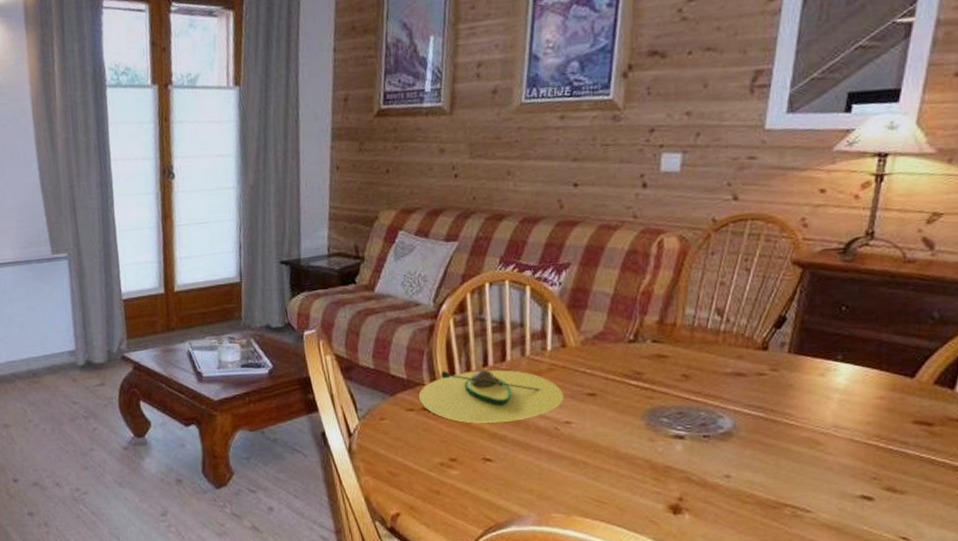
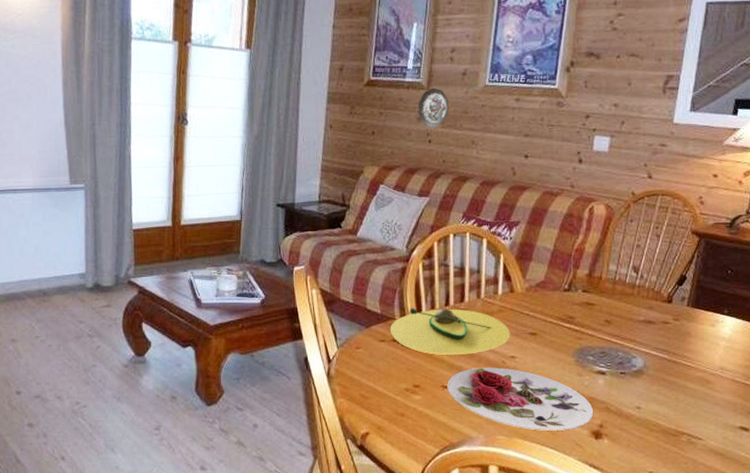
decorative plate: none [439,111,477,159] -> present [418,88,449,128]
plate: none [489,435,671,506] -> present [447,367,594,431]

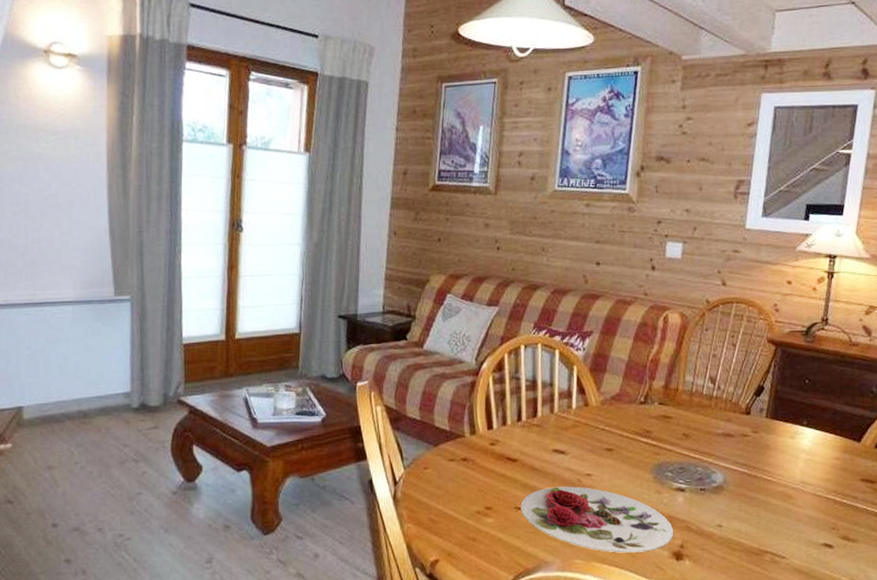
avocado: present [390,308,510,355] -> none [459,424,585,474]
decorative plate: present [418,88,449,128] -> none [485,192,517,234]

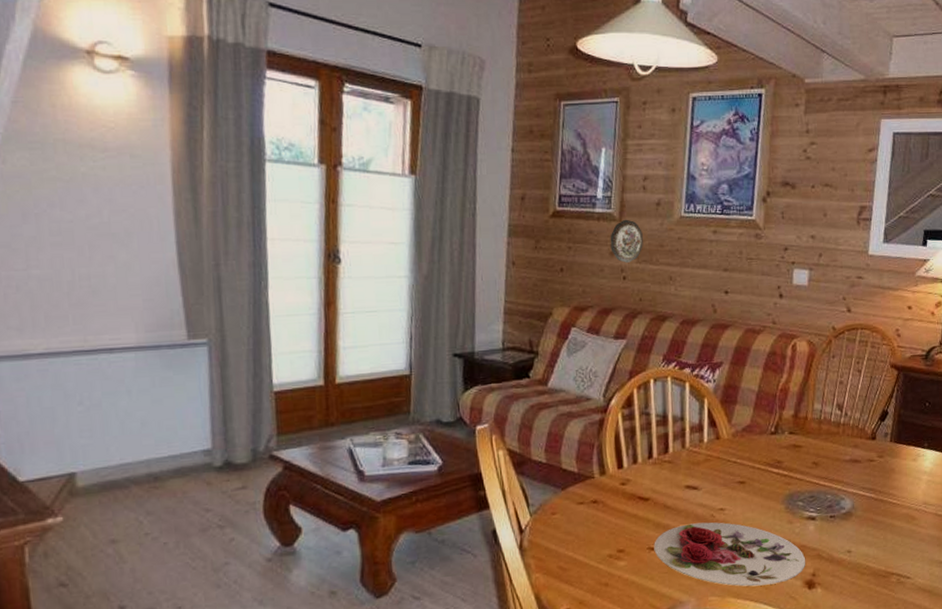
decorative plate: none [485,192,517,234] -> present [610,219,643,263]

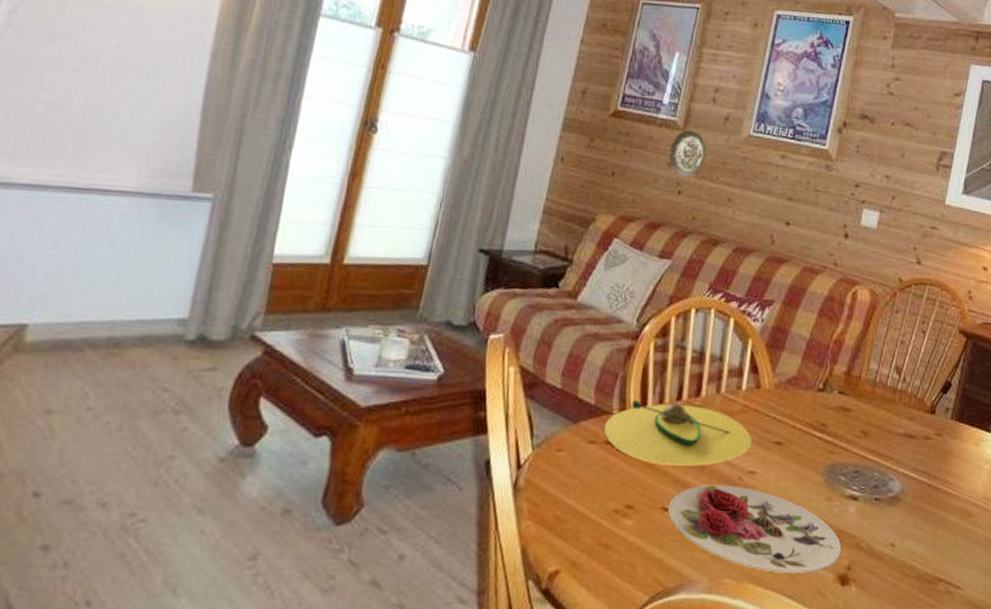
avocado: none [588,461,718,514] -> present [603,400,752,466]

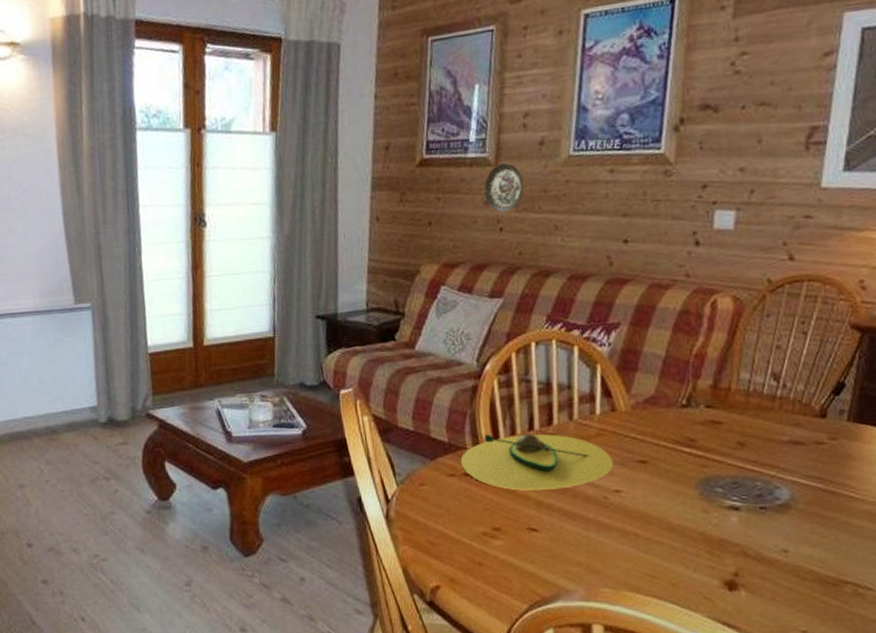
plate: present [668,485,842,573] -> none [535,504,726,581]

